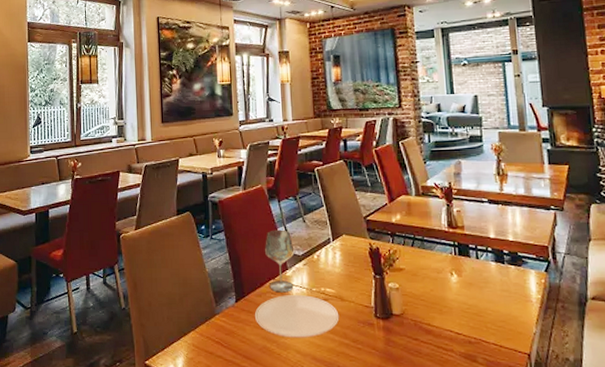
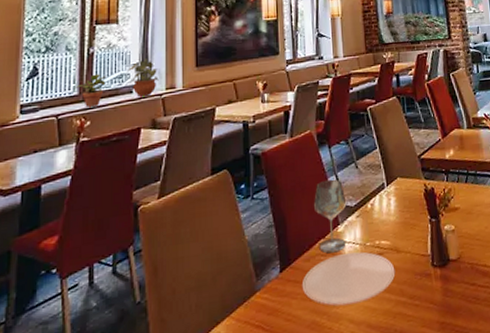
potted plant: none [68,125,92,151] -> present [75,74,107,107]
potted plant: none [106,114,132,145] -> present [126,58,159,97]

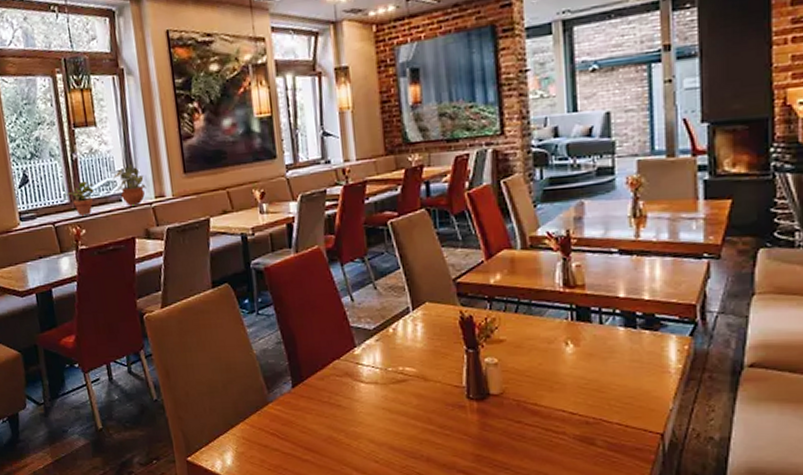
plate: present [301,251,396,307] -> none [316,376,422,426]
wine glass: present [313,179,347,254] -> none [325,299,364,375]

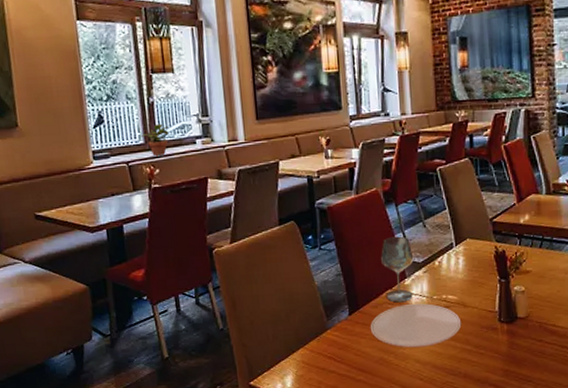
potted plant: present [112,164,147,205] -> none [187,110,220,147]
plate: none [316,376,422,426] -> present [370,303,462,348]
wine glass: none [325,299,364,375] -> present [380,236,414,303]

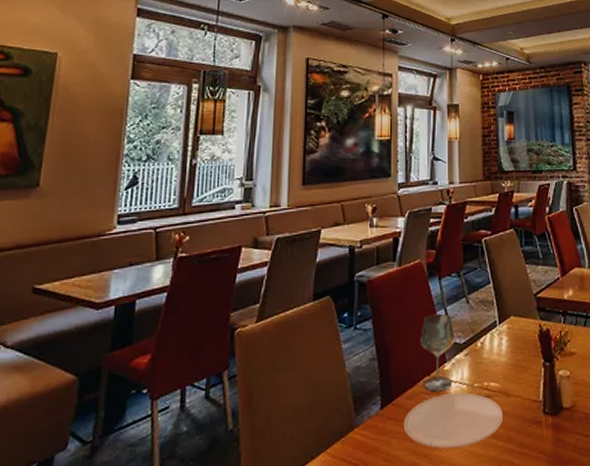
potted plant: present [140,123,170,156] -> none [175,186,209,221]

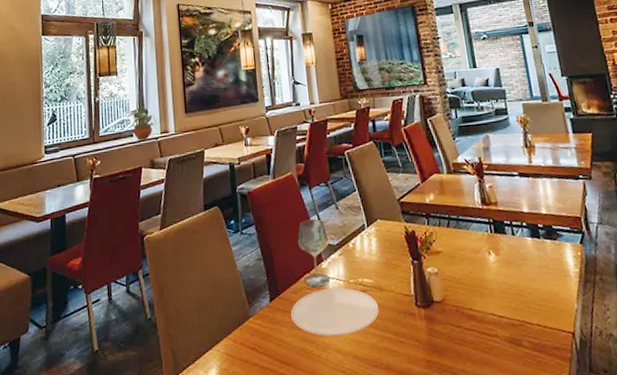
potted plant: none [229,173,263,213] -> present [127,106,154,140]

